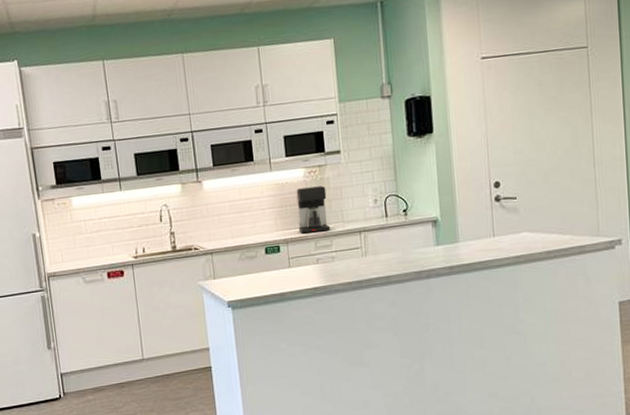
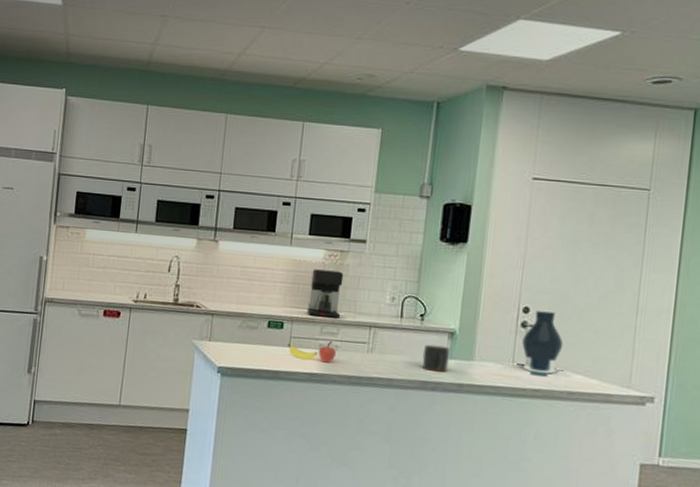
fruit: none [287,253,334,278] -> present [287,340,336,363]
mug: none [412,234,437,262] -> present [422,344,450,373]
vase: none [498,181,536,245] -> present [522,311,564,378]

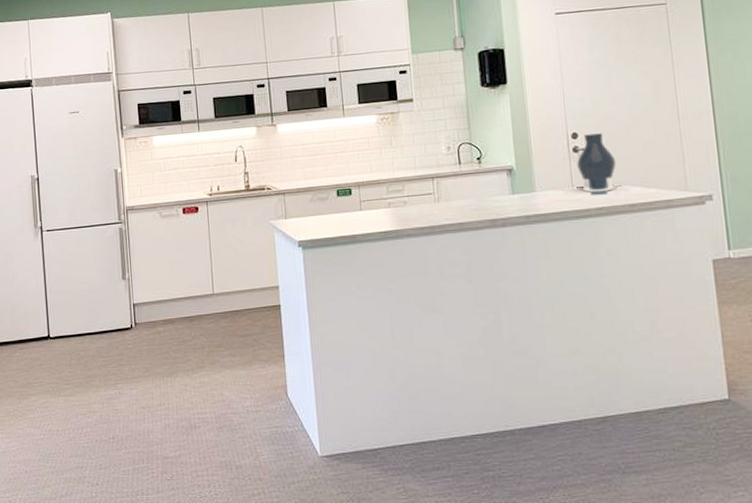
fruit: present [287,340,336,363] -> none [358,197,405,221]
coffee maker: present [307,269,344,318] -> none [368,132,403,178]
mug: present [422,344,450,373] -> none [486,183,513,210]

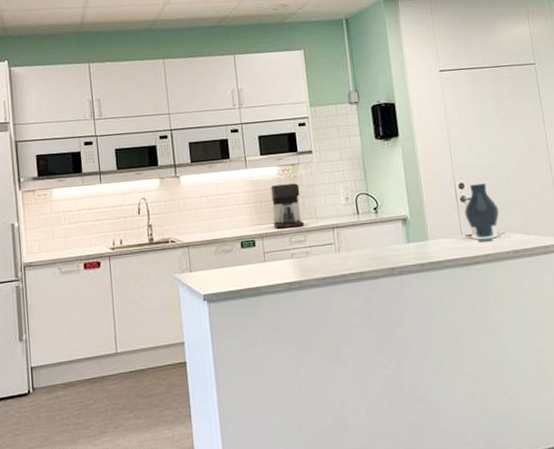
coffee maker: none [368,132,403,178] -> present [270,183,305,229]

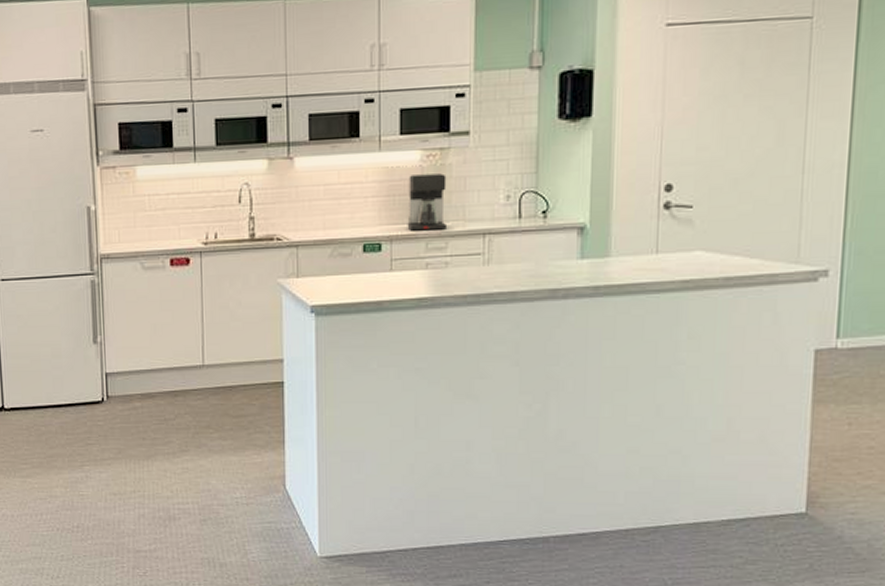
vase: present [464,183,500,244] -> none [666,186,716,266]

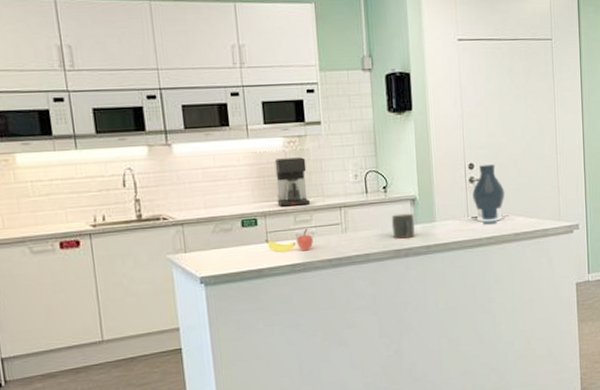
fruit: none [388,257,446,285] -> present [264,228,313,253]
mug: none [548,244,582,277] -> present [391,213,416,240]
vase: none [666,186,716,266] -> present [472,164,505,226]

